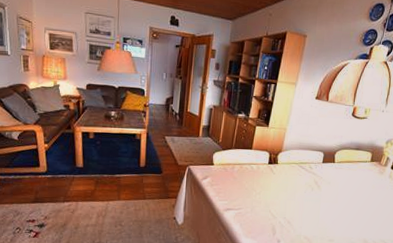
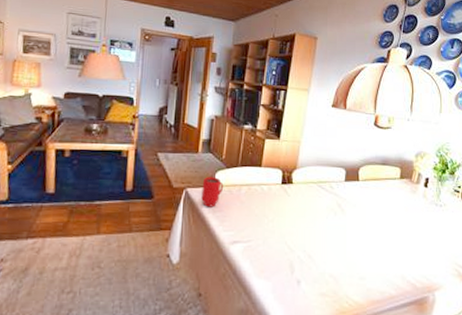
mug: none [201,157,220,182] -> present [201,177,224,207]

